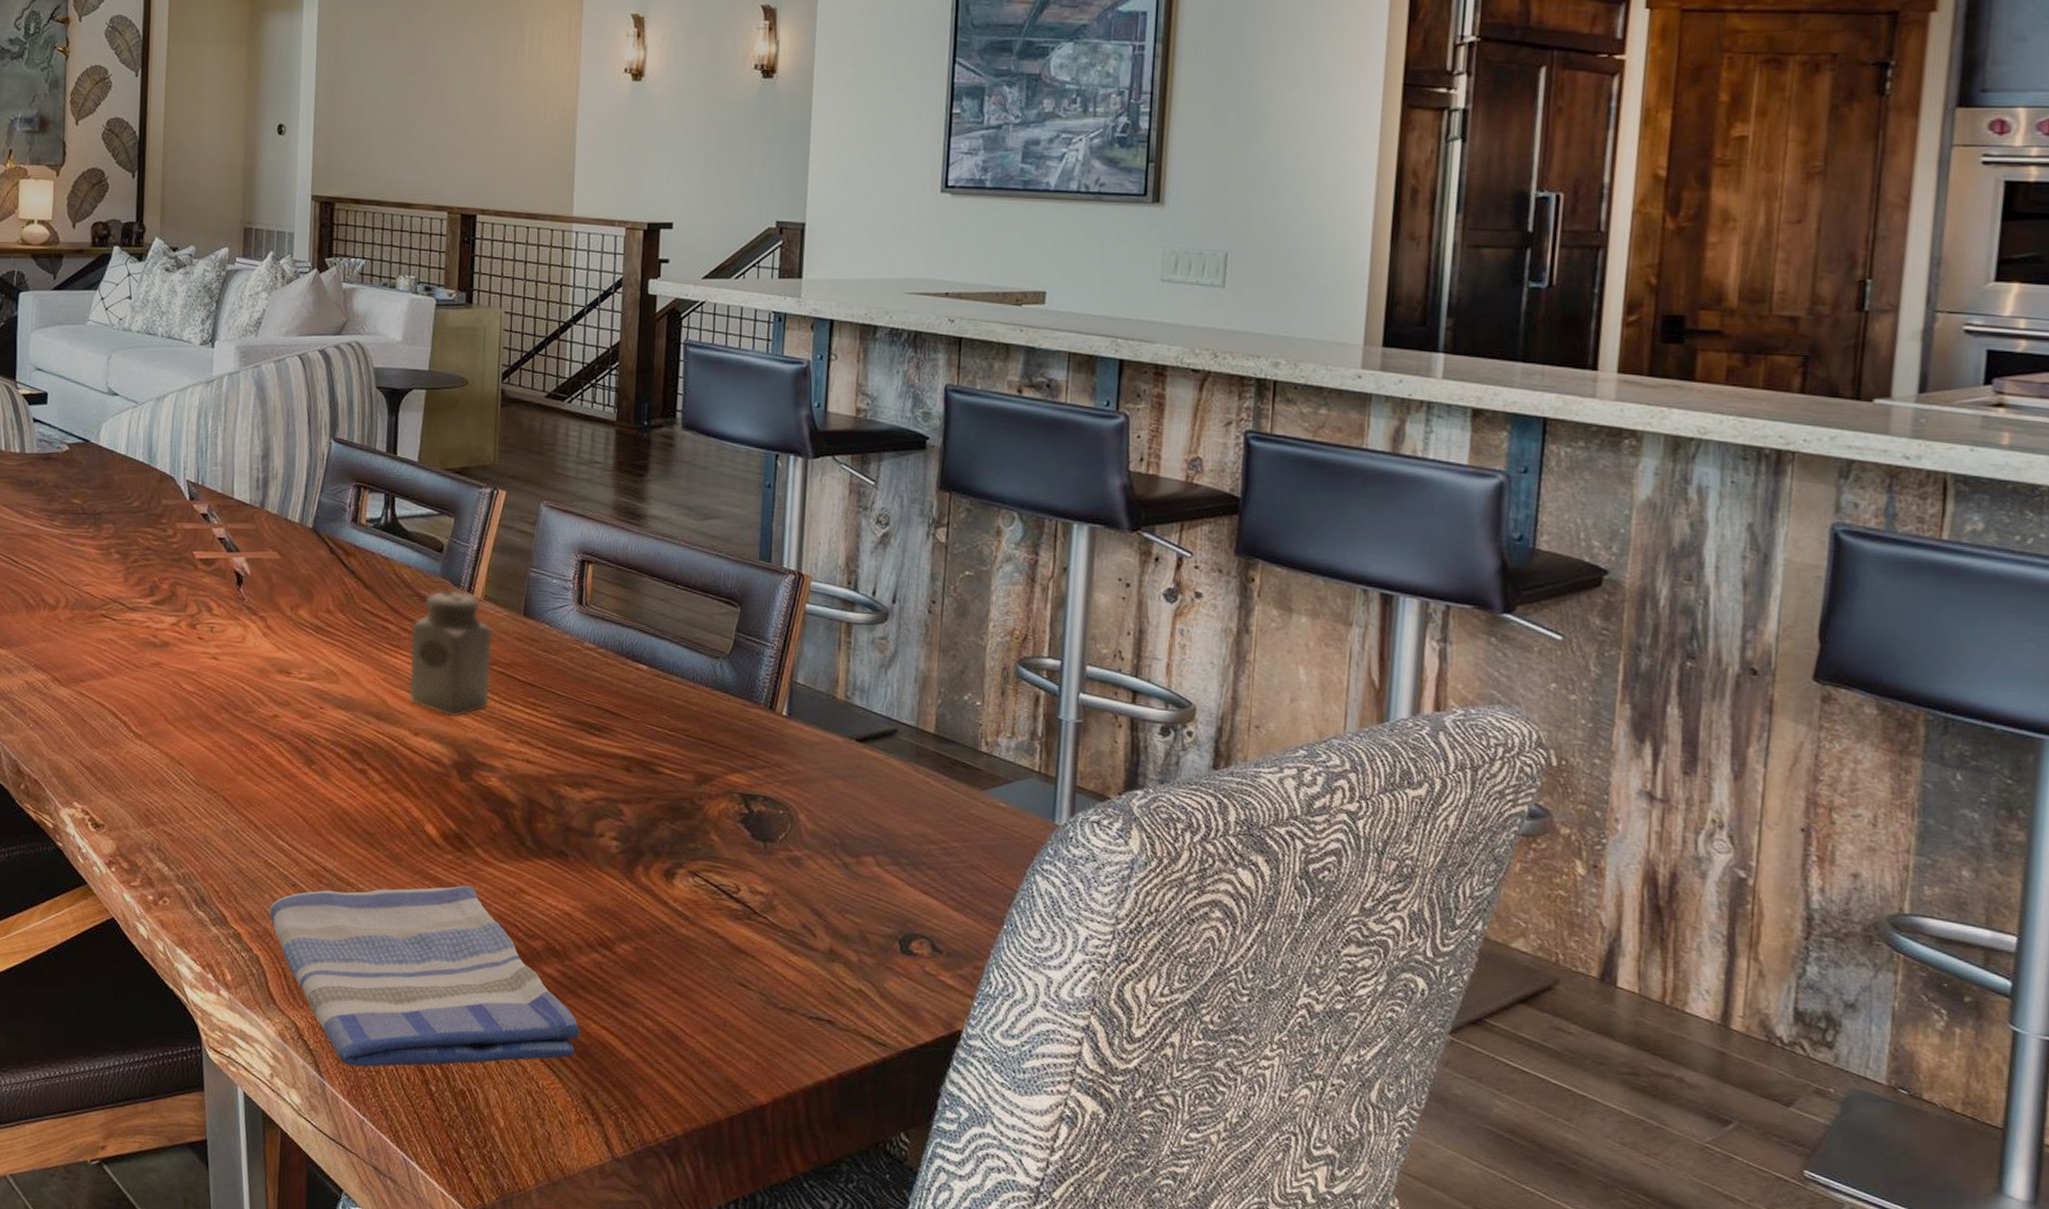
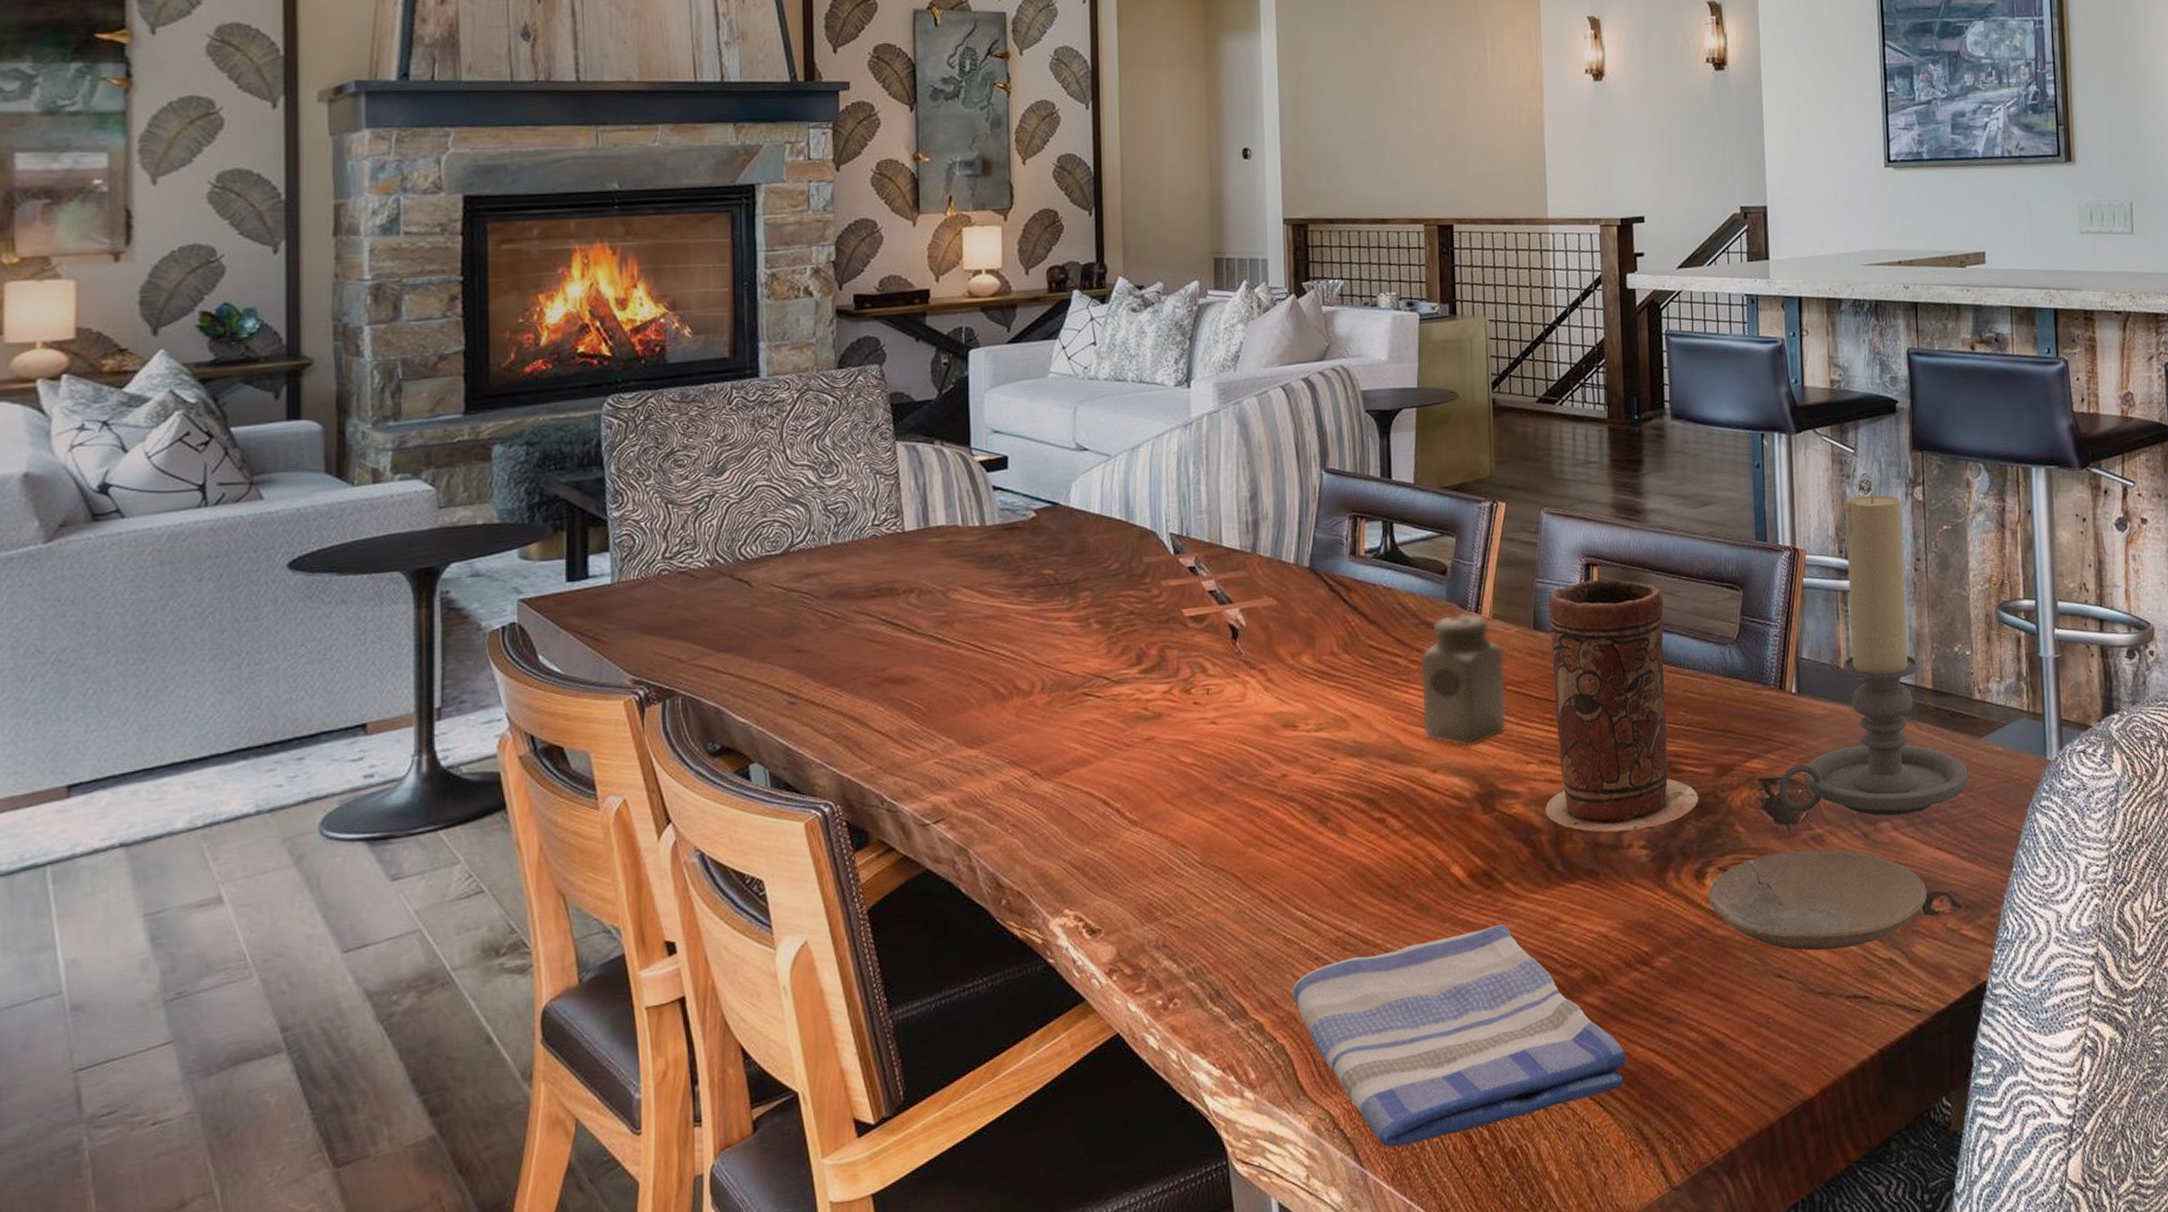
vase: none [520,576,676,821] -> present [1545,579,1699,832]
plate: none [676,867,907,971] -> present [1708,849,1927,951]
candle holder: none [758,527,965,853] -> present [1778,492,1968,816]

